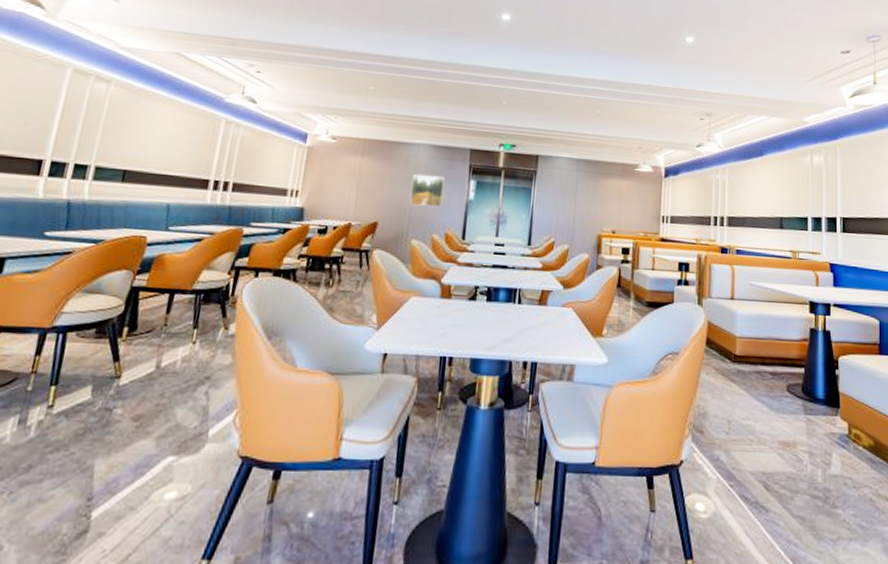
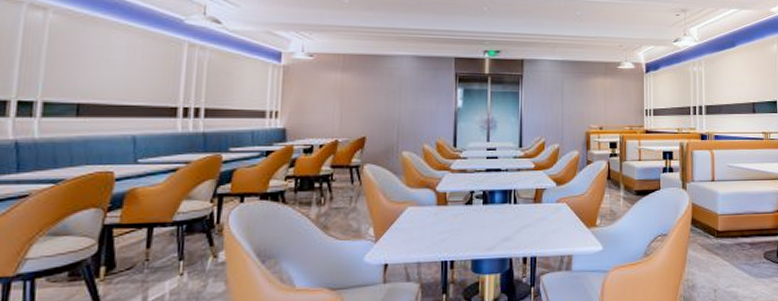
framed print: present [409,174,444,207] -> none [397,85,431,117]

